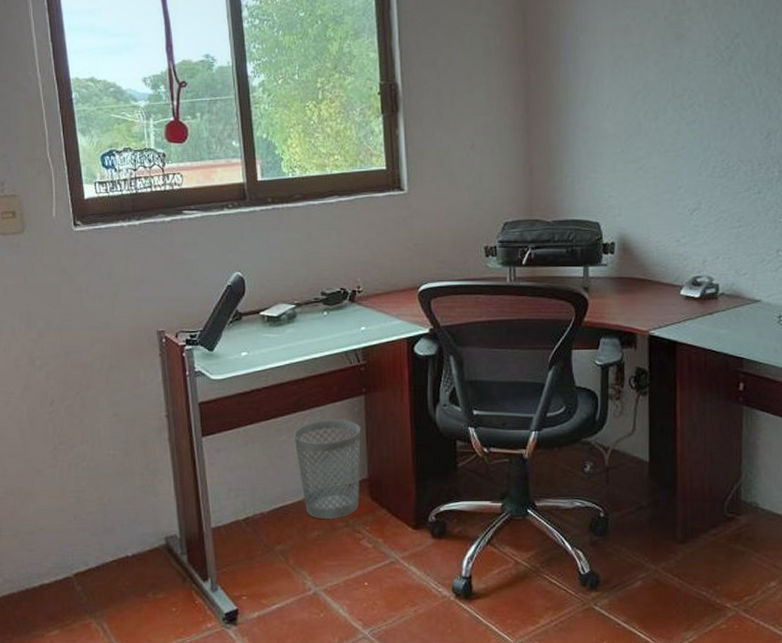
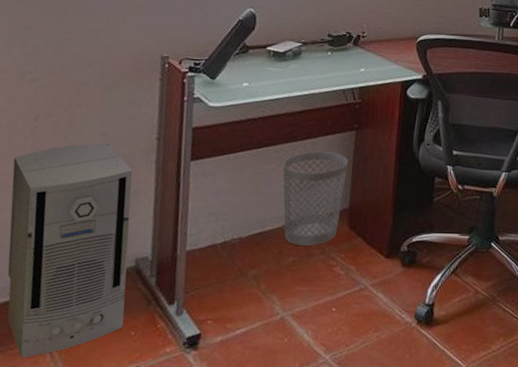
air purifier: none [39,424,165,634] -> present [7,143,133,358]

